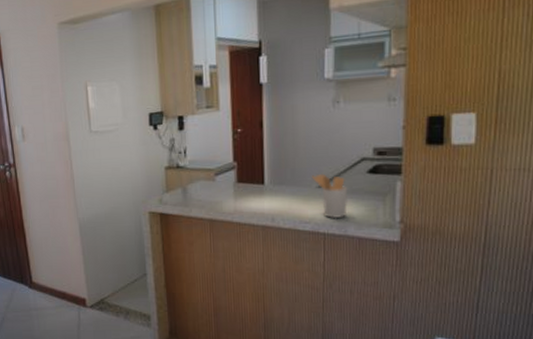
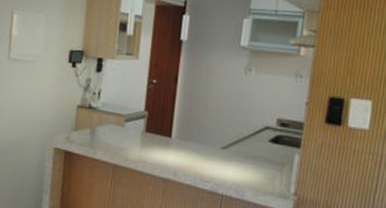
utensil holder: present [311,173,348,219] -> none [216,135,250,182]

